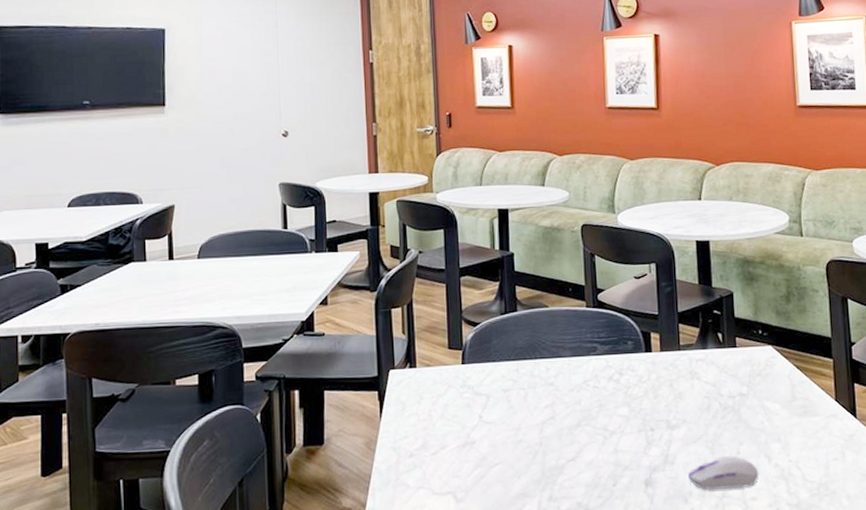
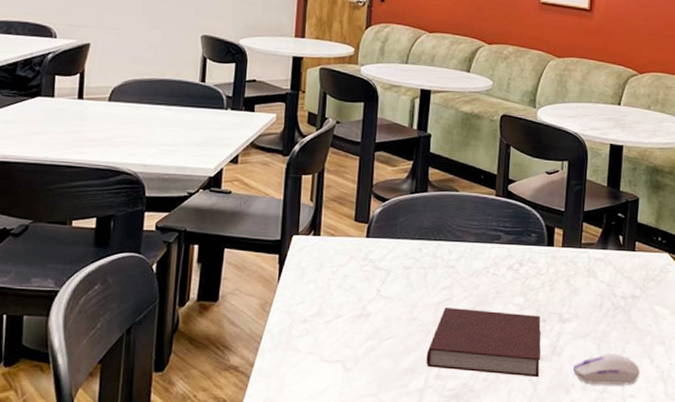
notebook: none [536,424,654,490] -> present [426,306,541,378]

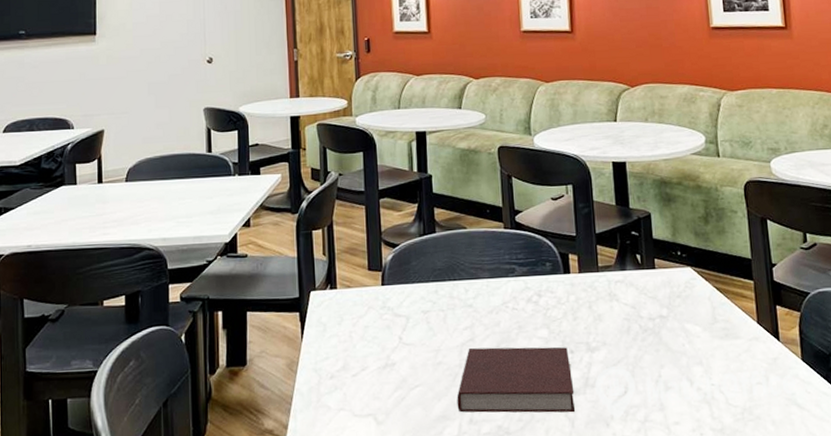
computer mouse: present [572,352,641,386] -> none [608,378,682,415]

